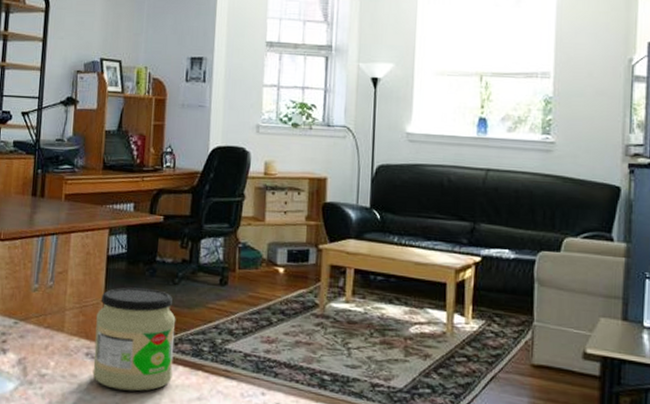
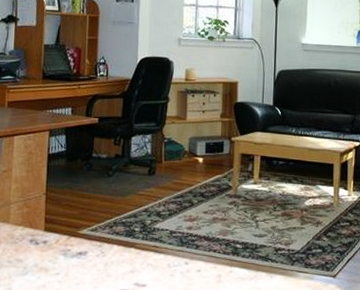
jar: present [92,287,176,391] -> none [37,181,111,270]

